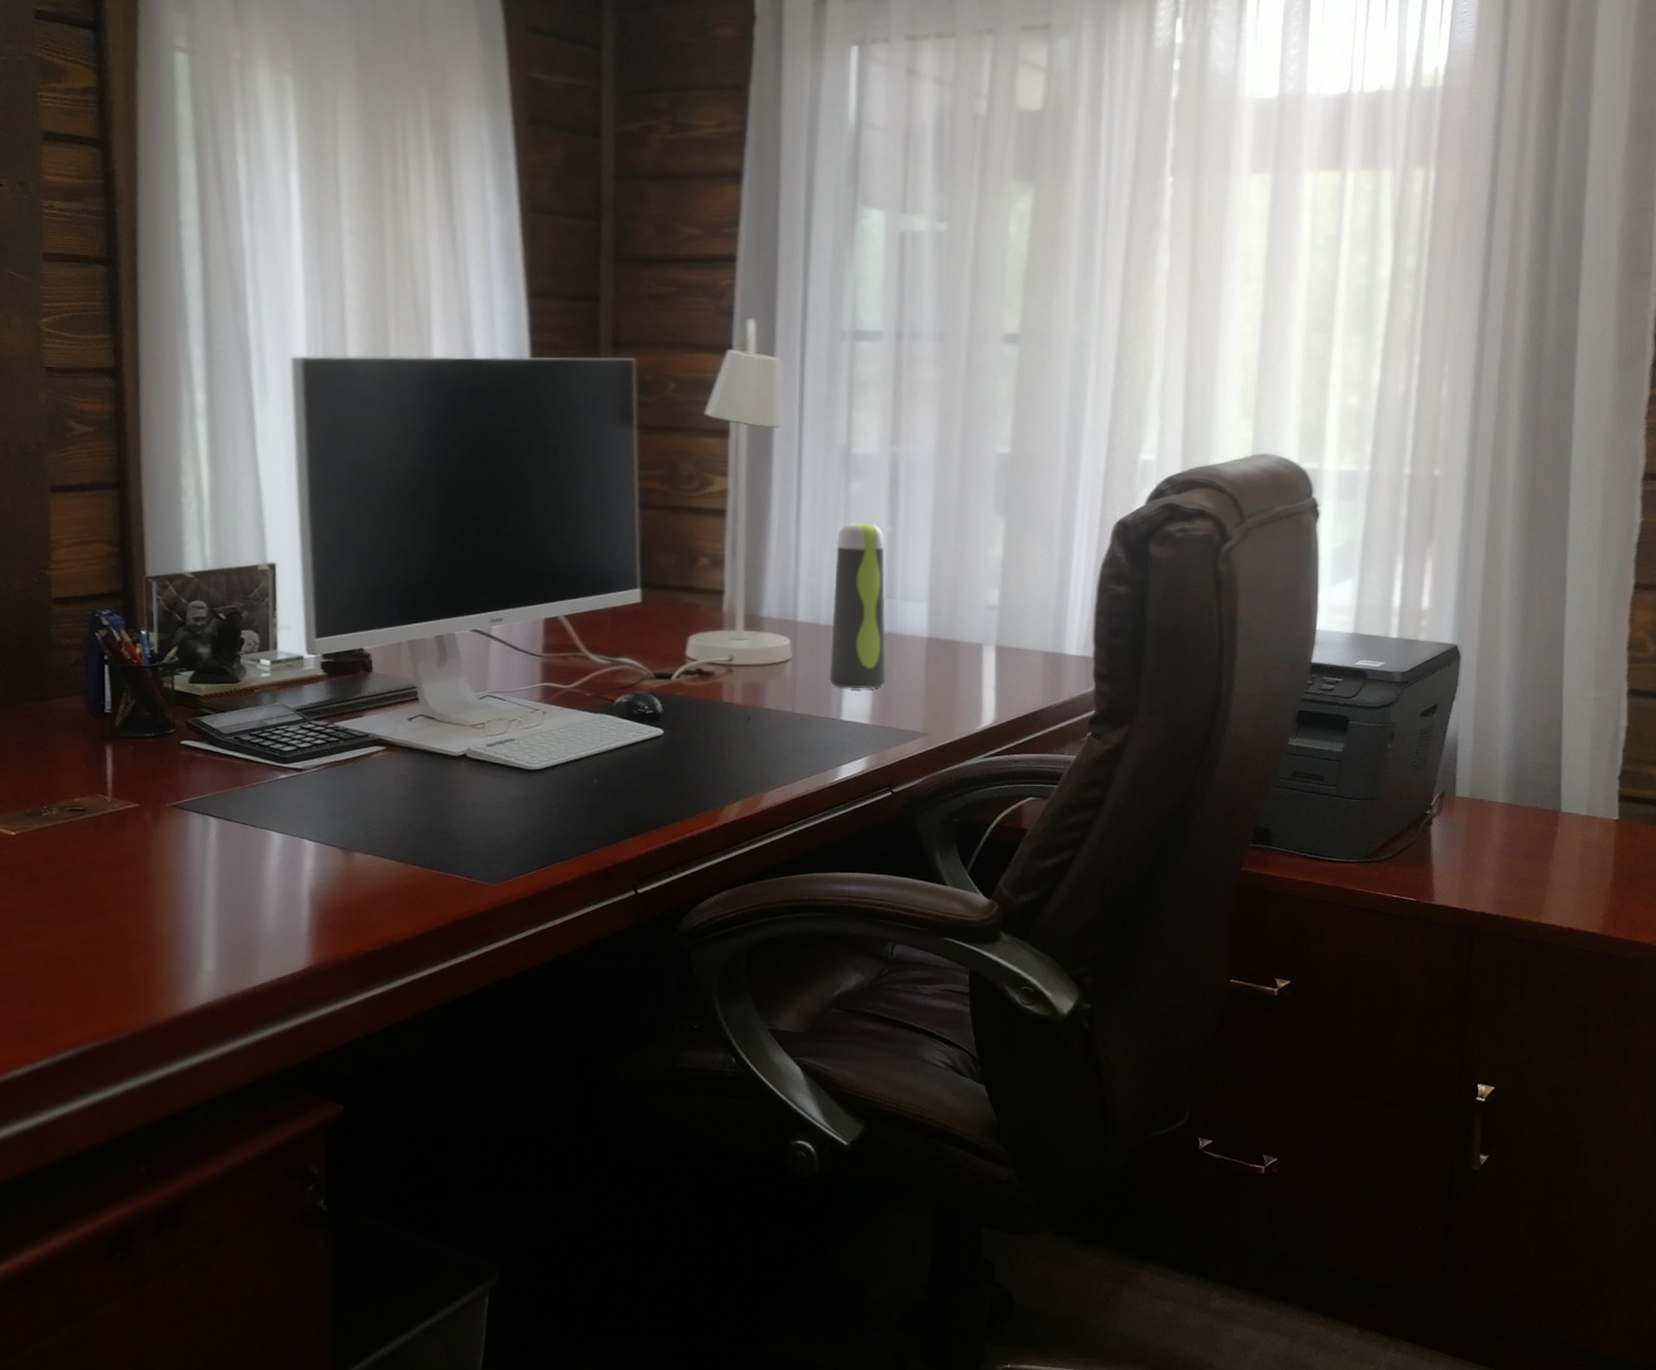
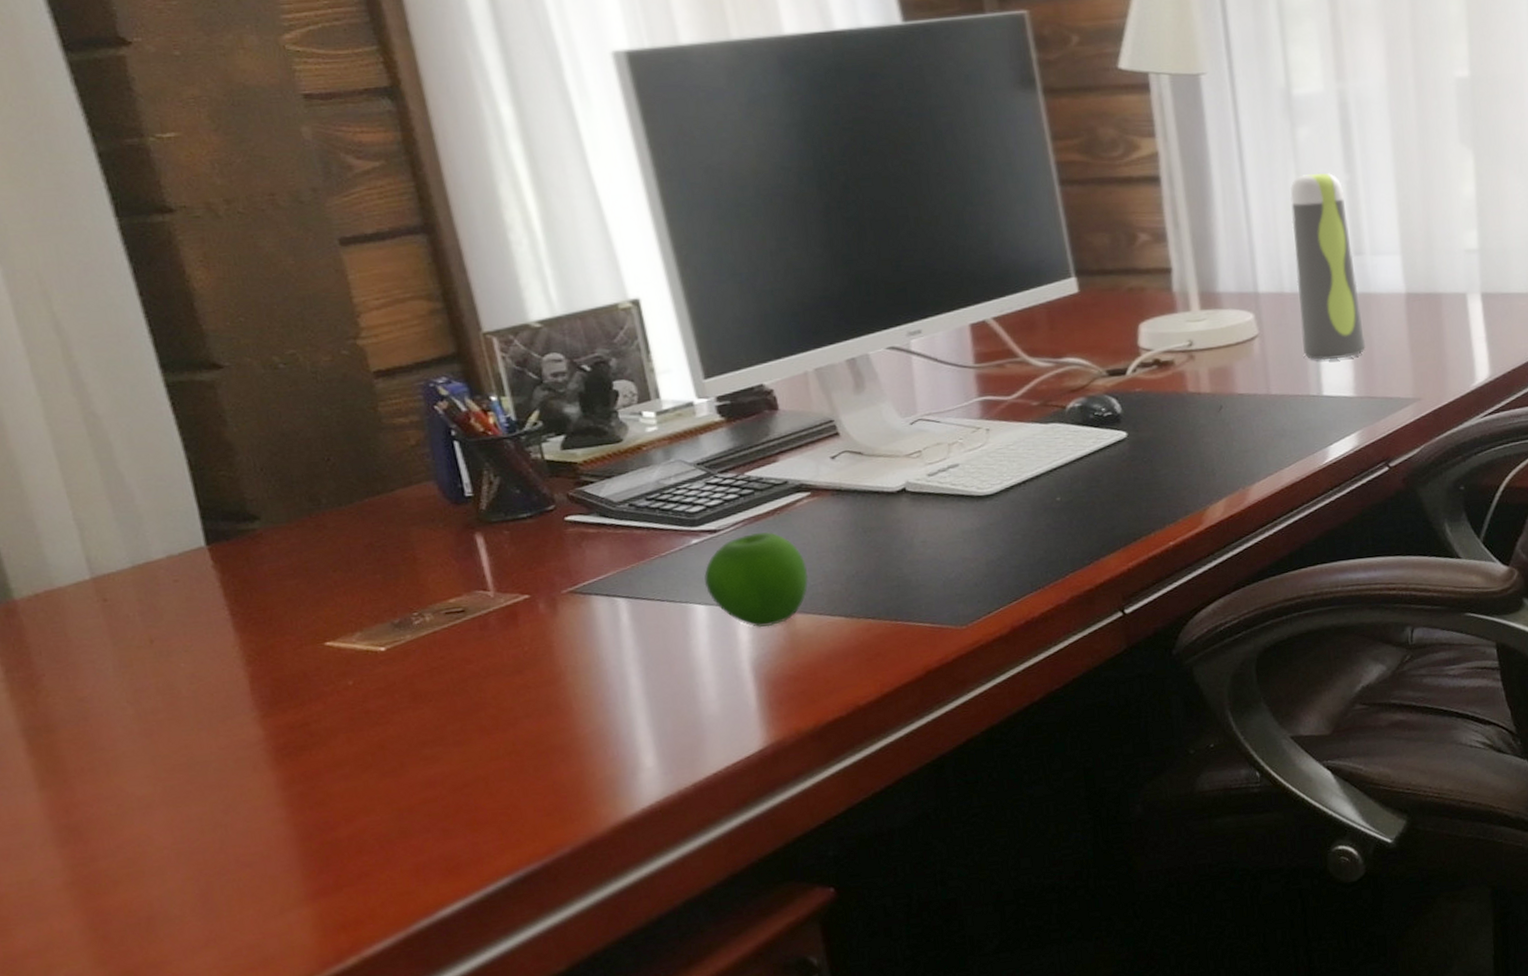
apple: none [283,776,371,861] -> present [704,531,809,628]

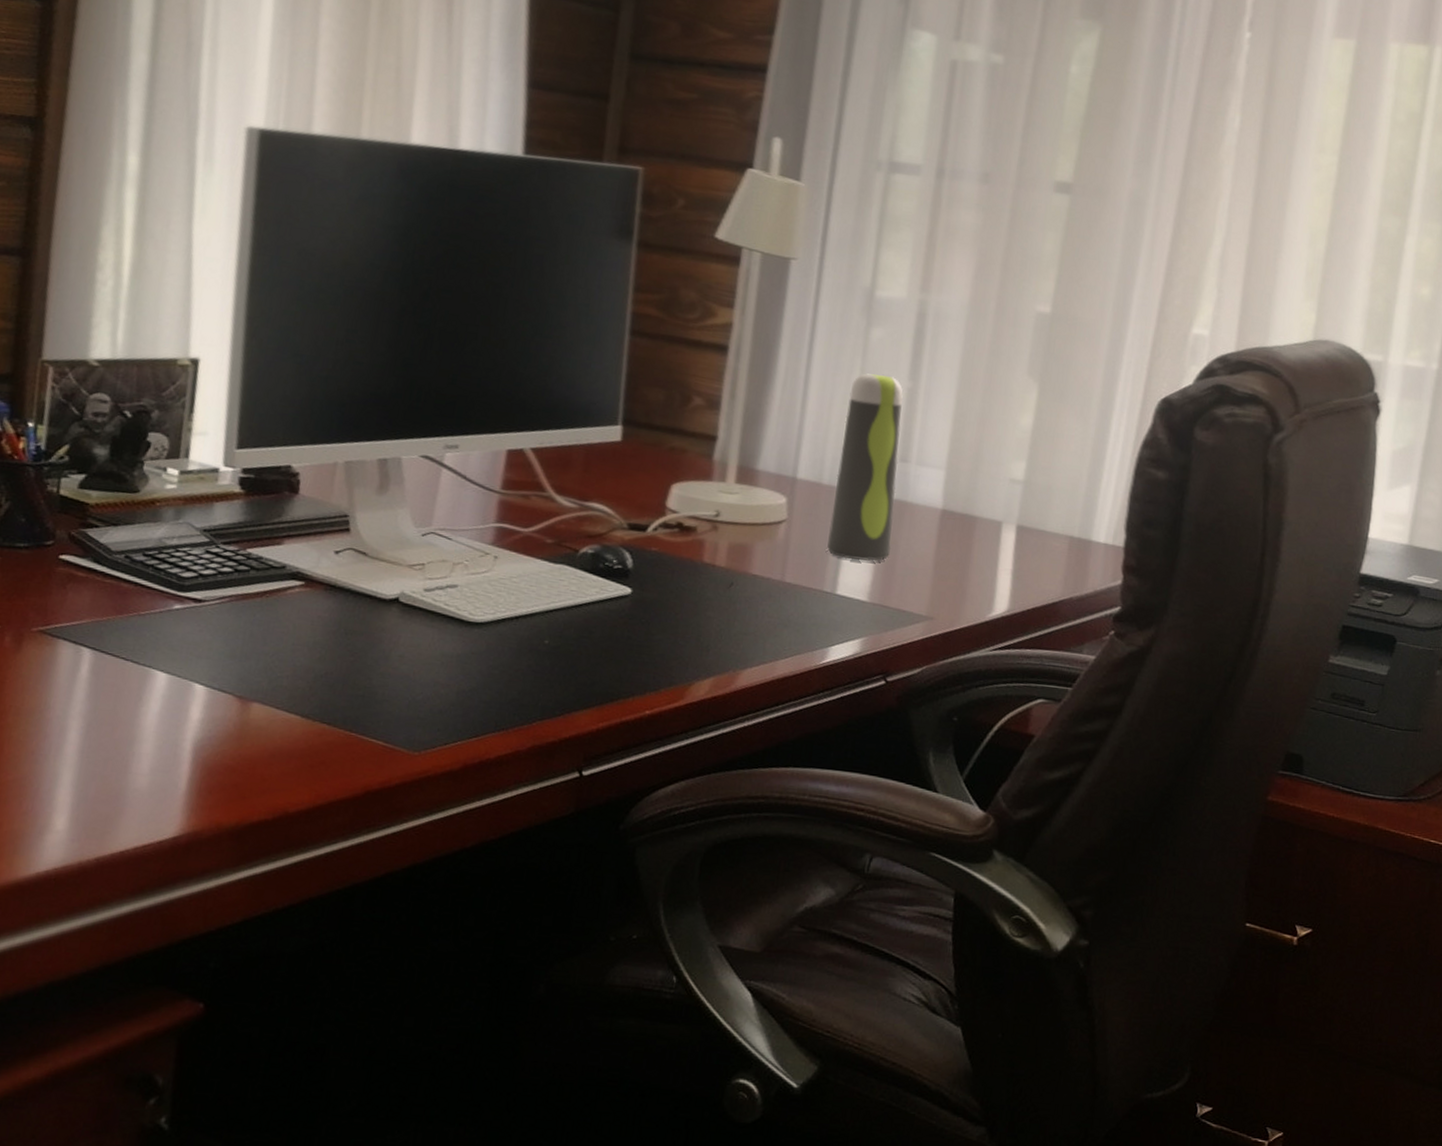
apple: present [704,531,809,628] -> none [172,611,279,710]

